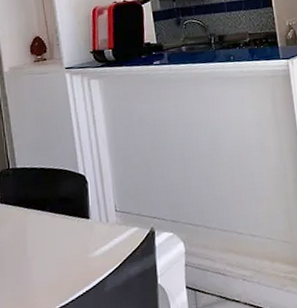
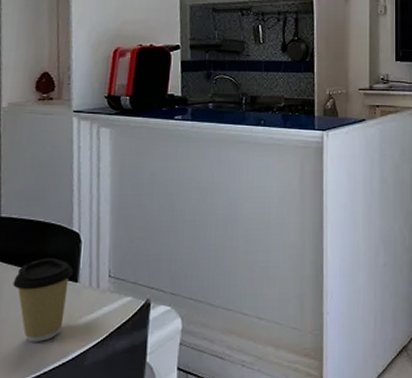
coffee cup: none [34,199,85,275] -> present [13,257,74,342]

